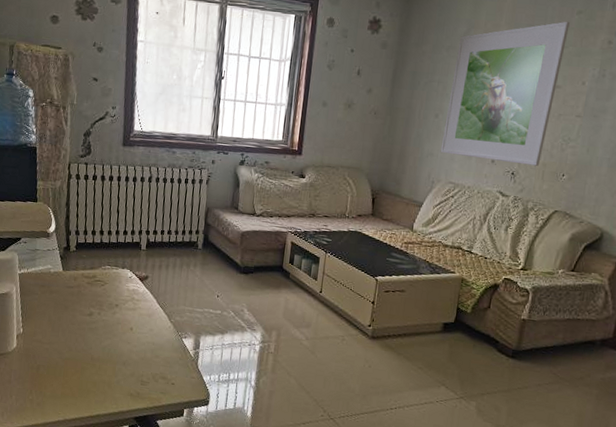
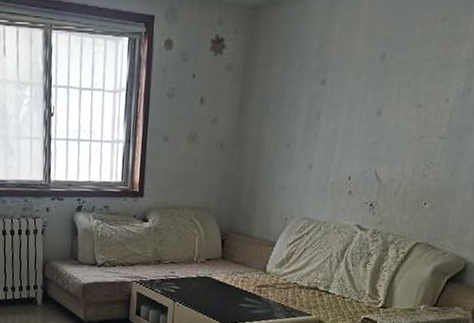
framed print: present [440,21,570,166] -> none [293,30,433,195]

